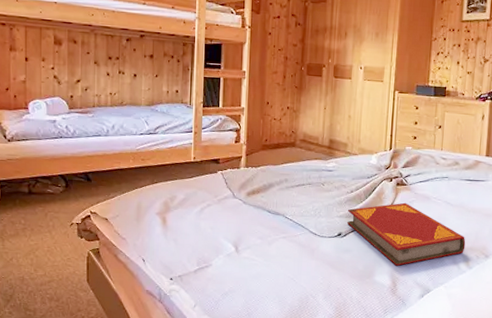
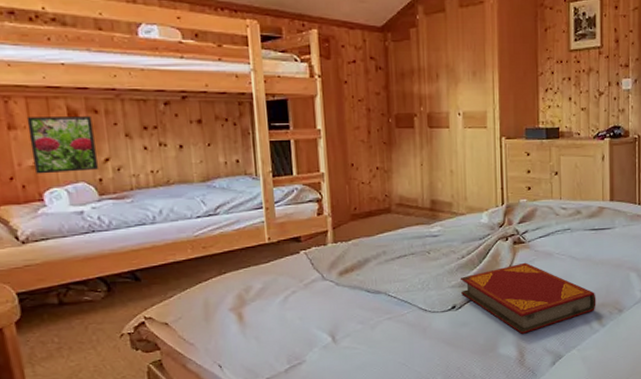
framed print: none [24,42,71,89] -> present [26,116,98,174]

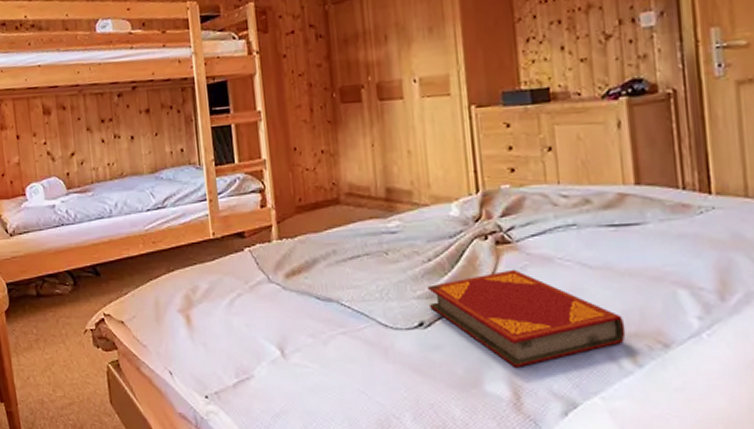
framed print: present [26,116,98,174] -> none [13,113,66,170]

